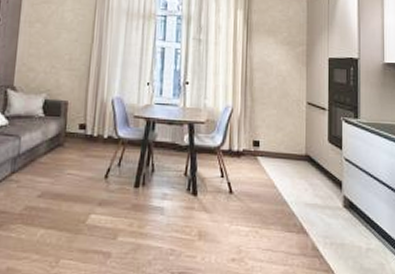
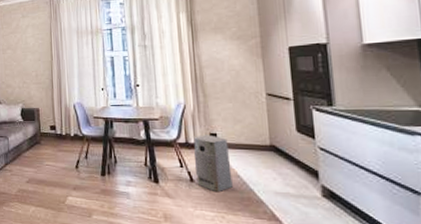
air purifier: none [235,142,270,204] -> present [193,135,233,191]

